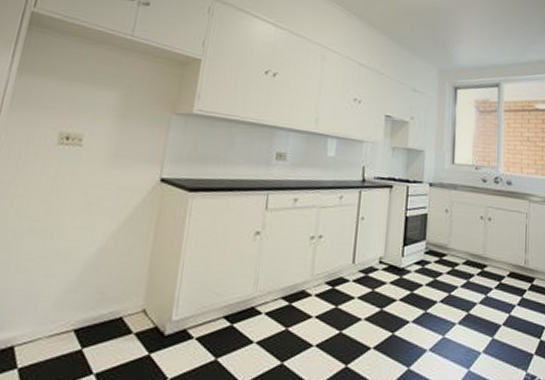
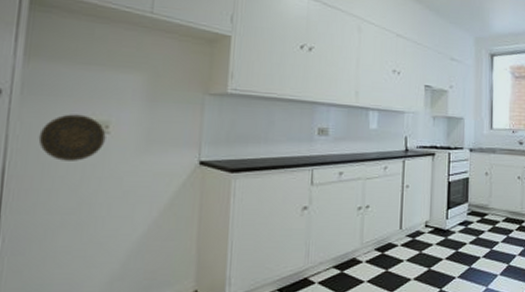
decorative plate: none [19,125,79,171] -> present [38,114,106,161]

